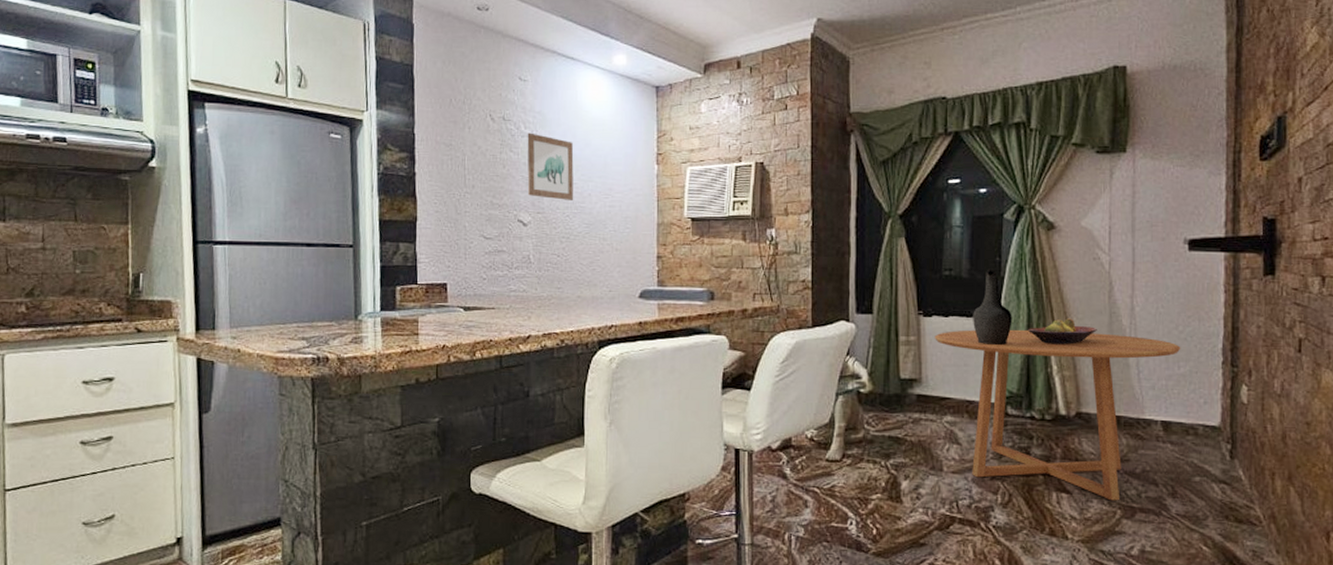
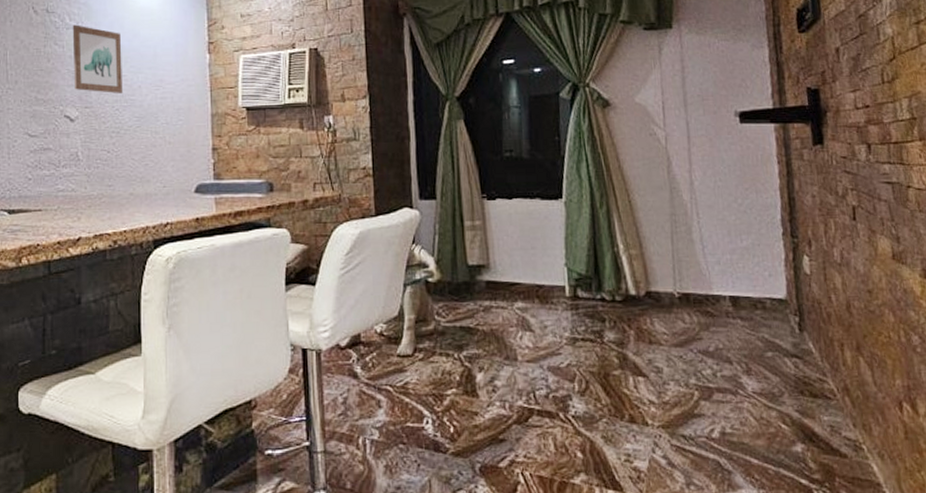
dining table: present [935,329,1181,501] -> none [500,209,742,382]
decorative vase: present [973,269,1012,346] -> none [536,148,576,227]
fruit bowl: present [1028,318,1097,345] -> none [592,195,659,223]

